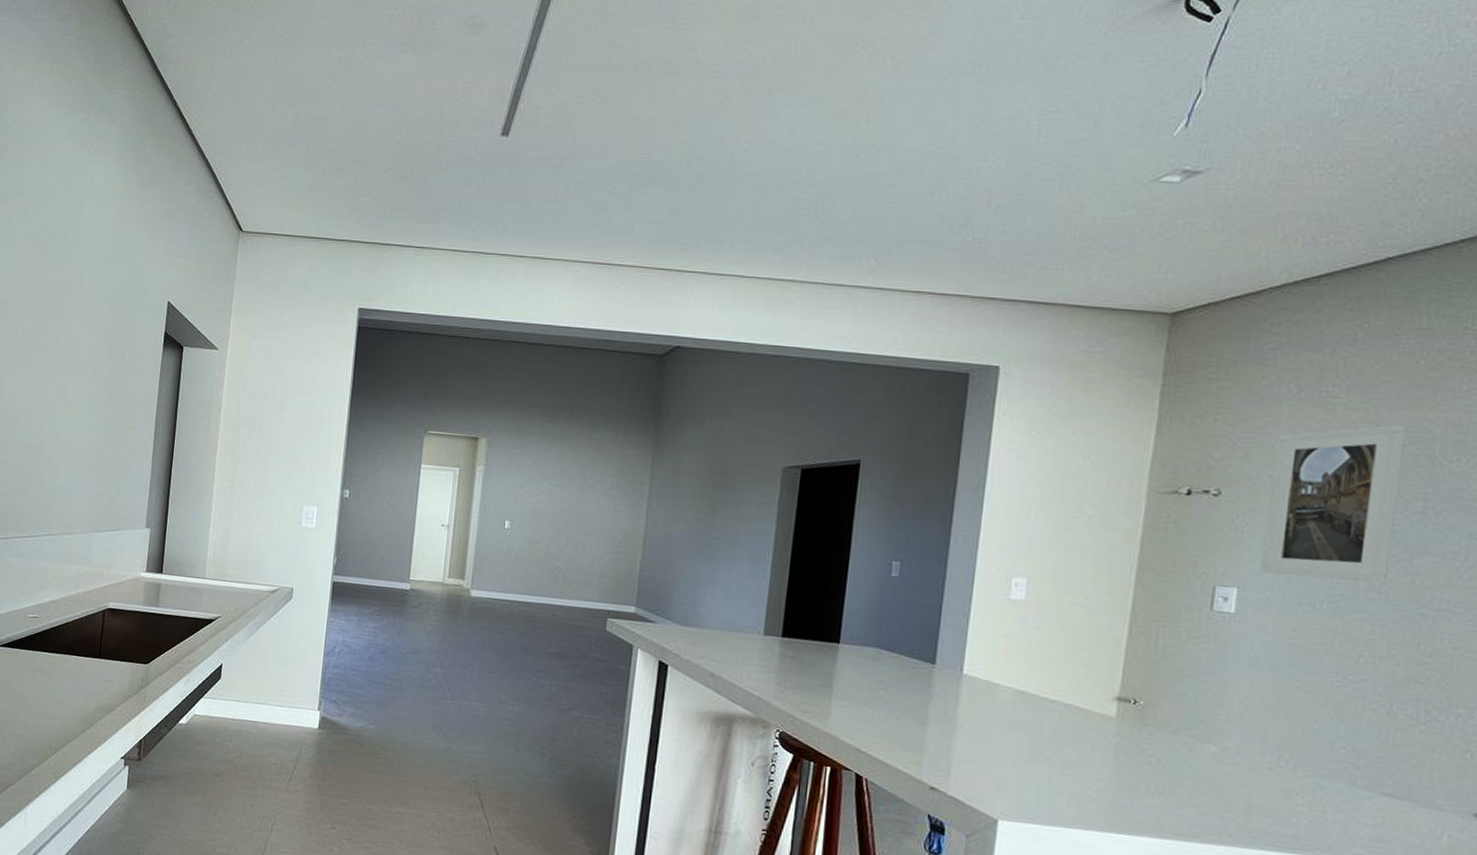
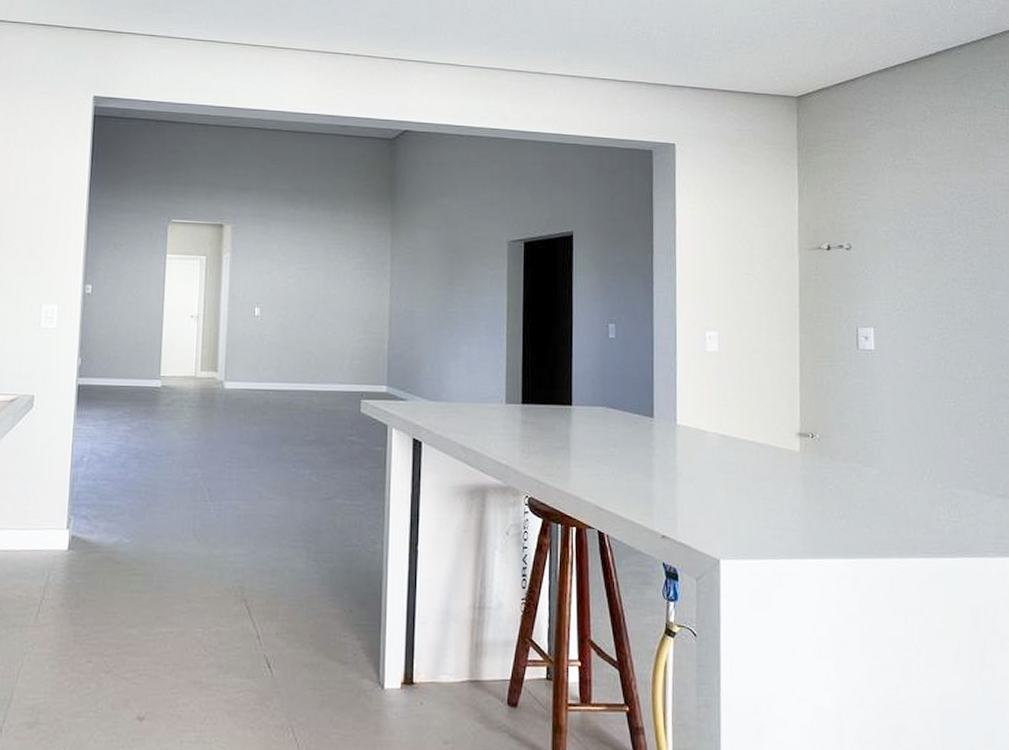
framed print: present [1259,424,1407,583] -> none [883,184,974,315]

